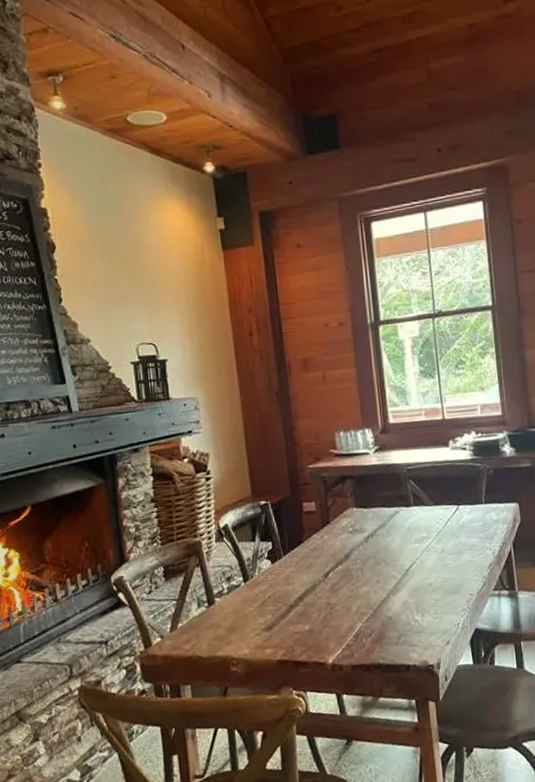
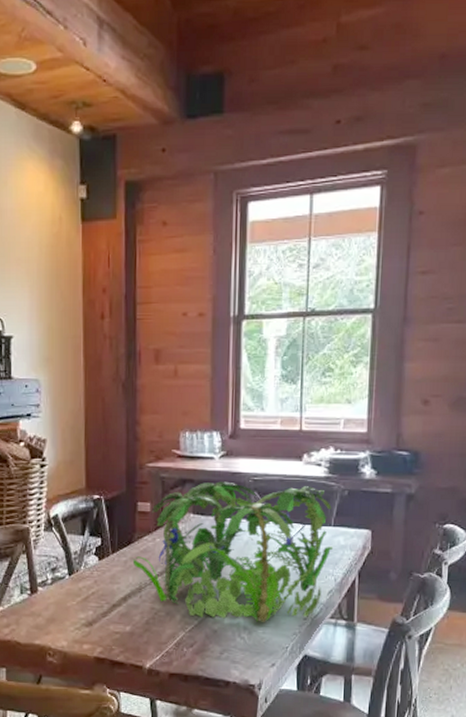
plant: none [304,469,488,607] -> present [132,481,334,623]

